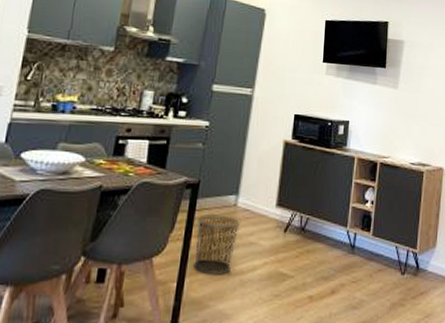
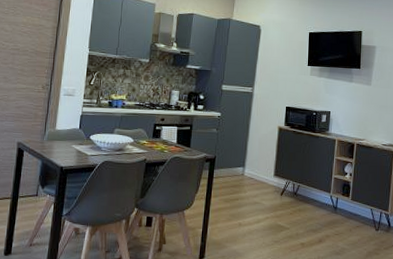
waste bin: present [193,213,240,275] -> none [214,180,247,225]

